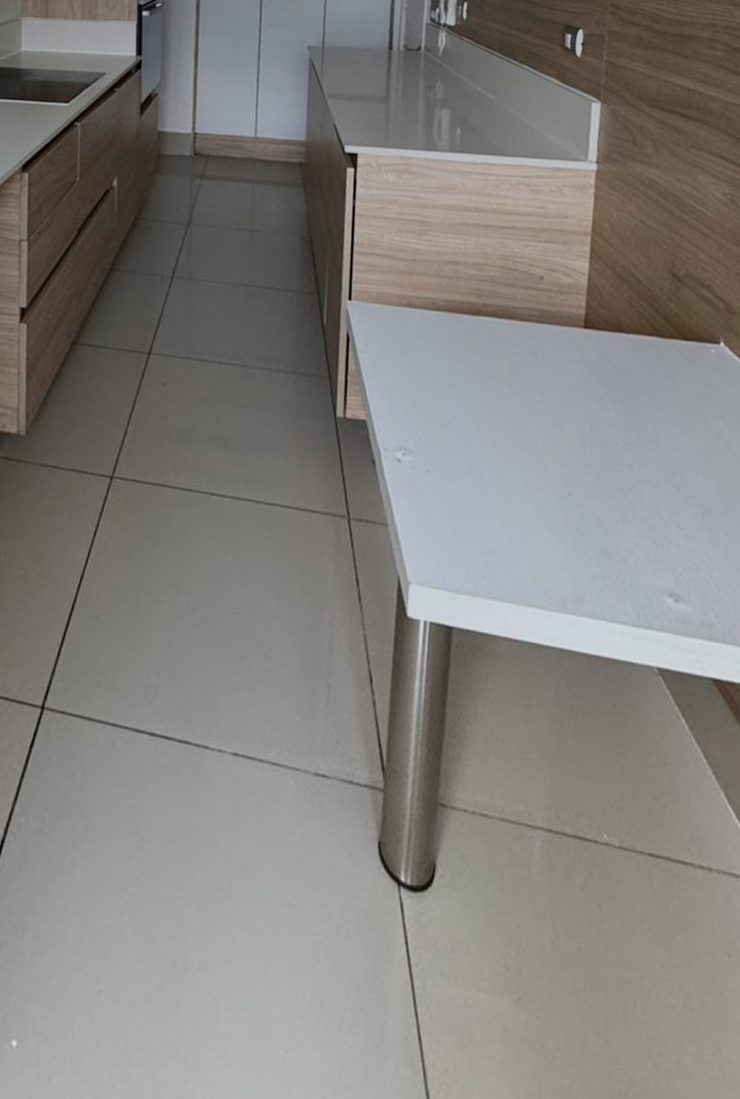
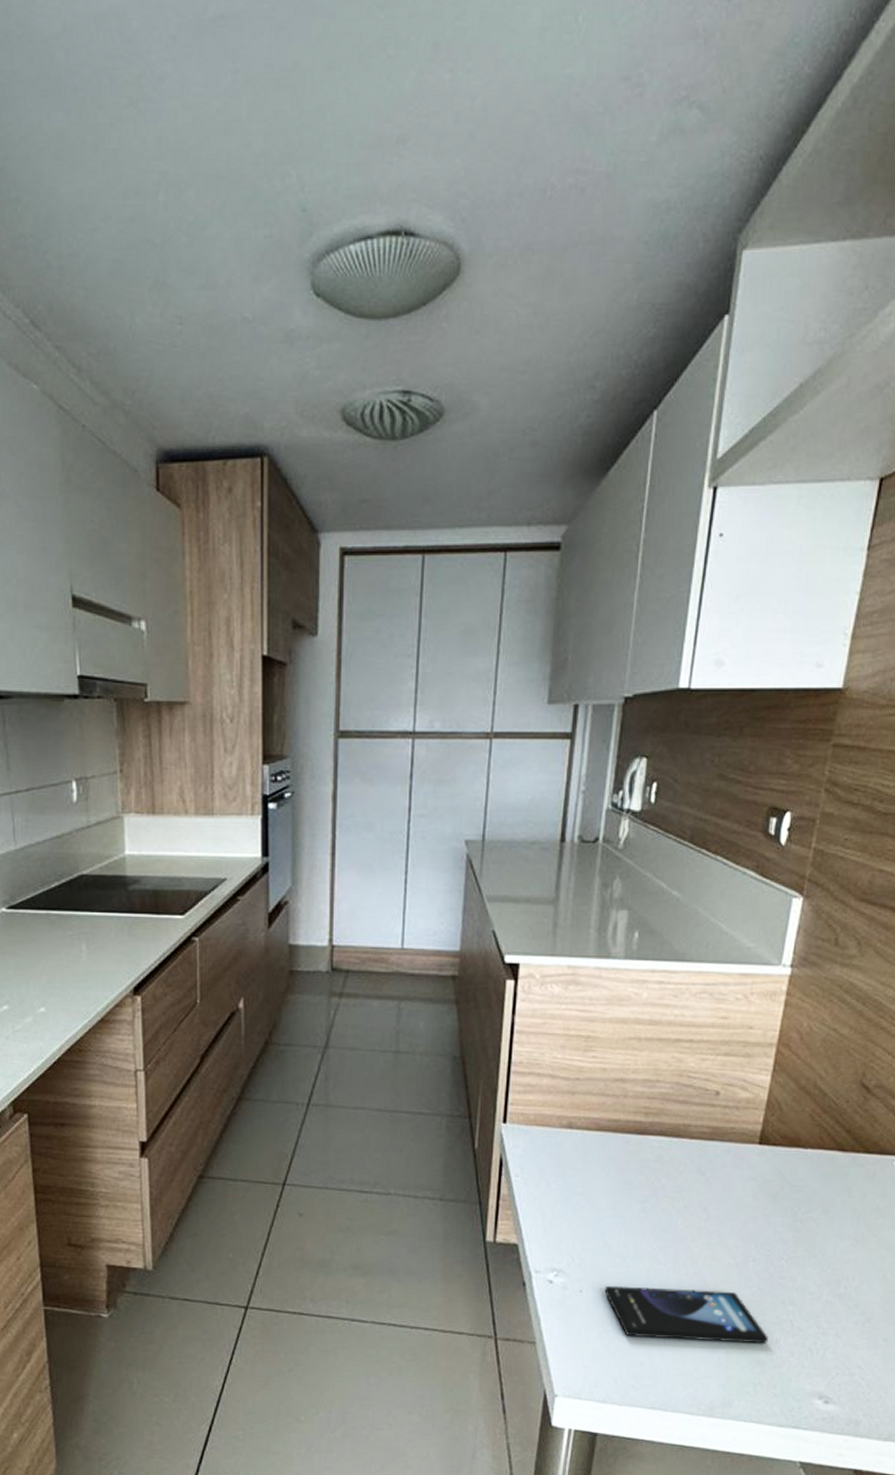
smartphone: none [450,466,612,534] -> present [604,1285,768,1343]

